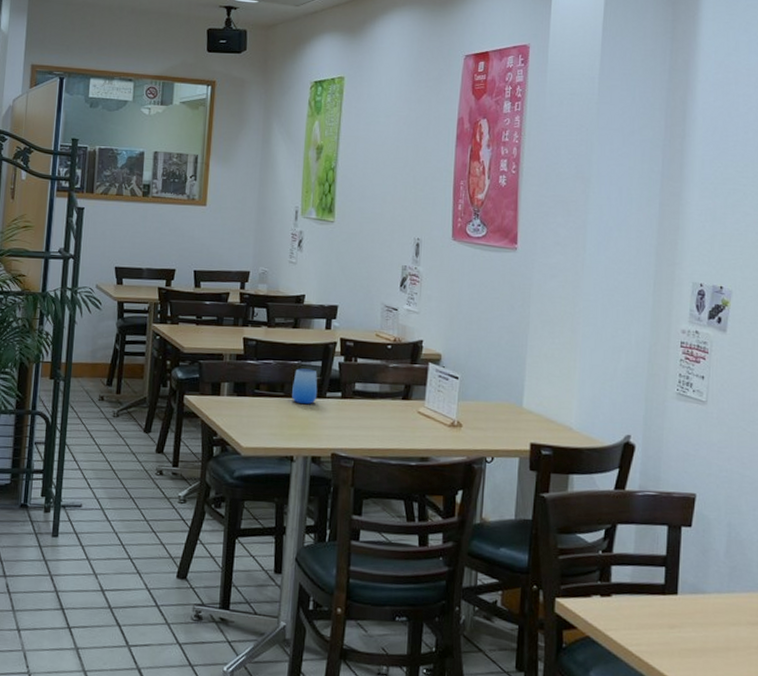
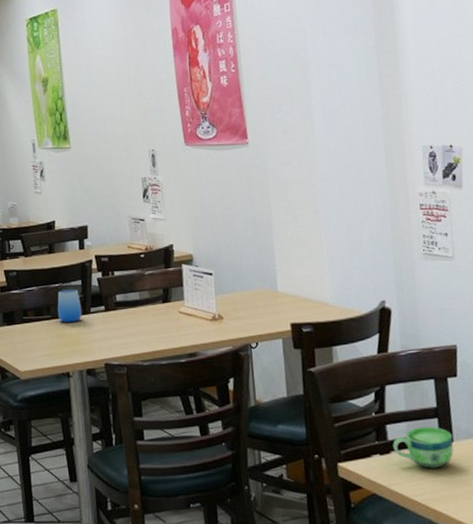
cup: none [615,573,678,620] -> present [393,426,454,469]

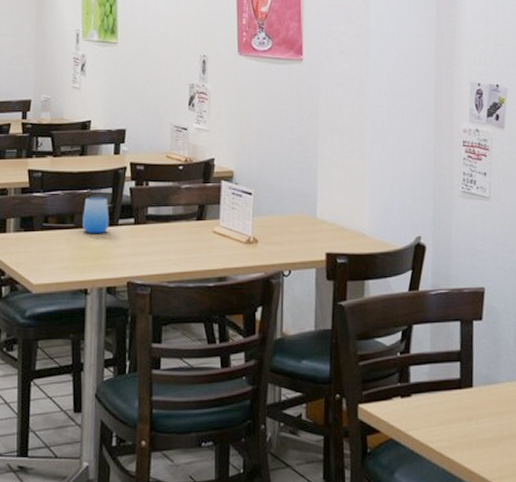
cup: present [393,426,454,469] -> none [414,370,473,414]

